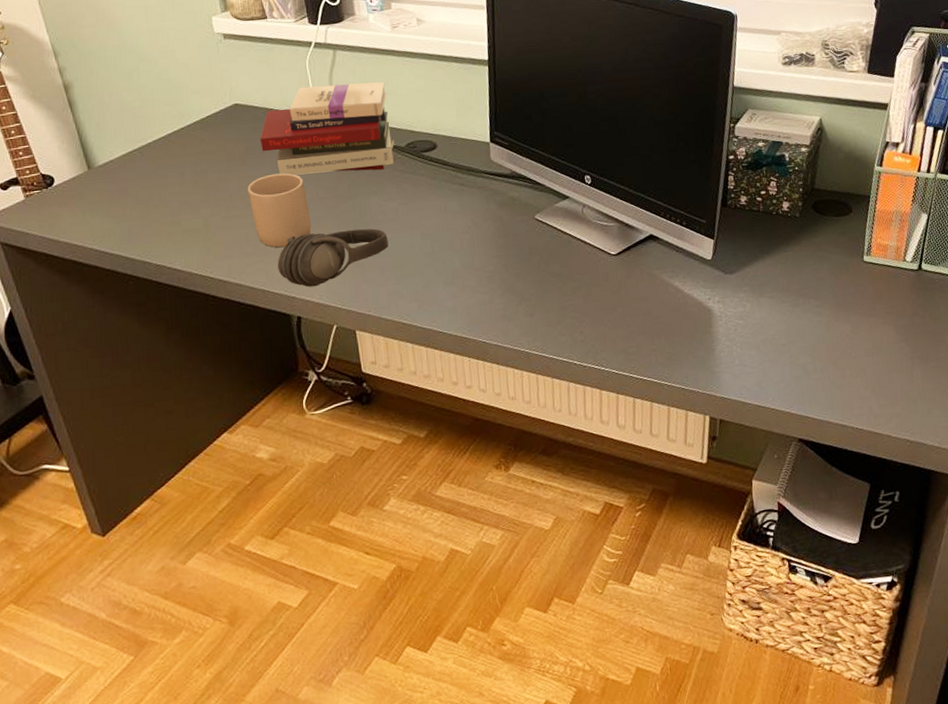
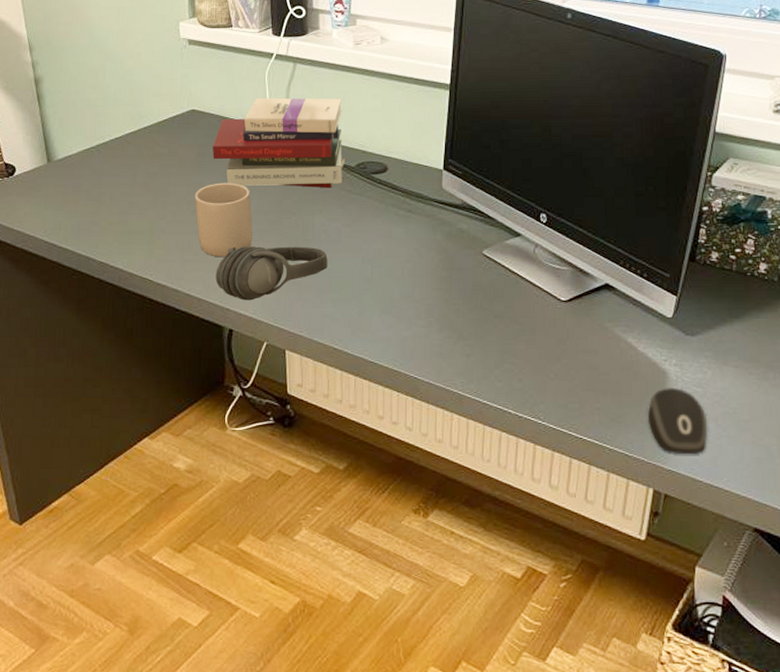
computer mouse: none [698,322,753,382] -> present [648,388,708,455]

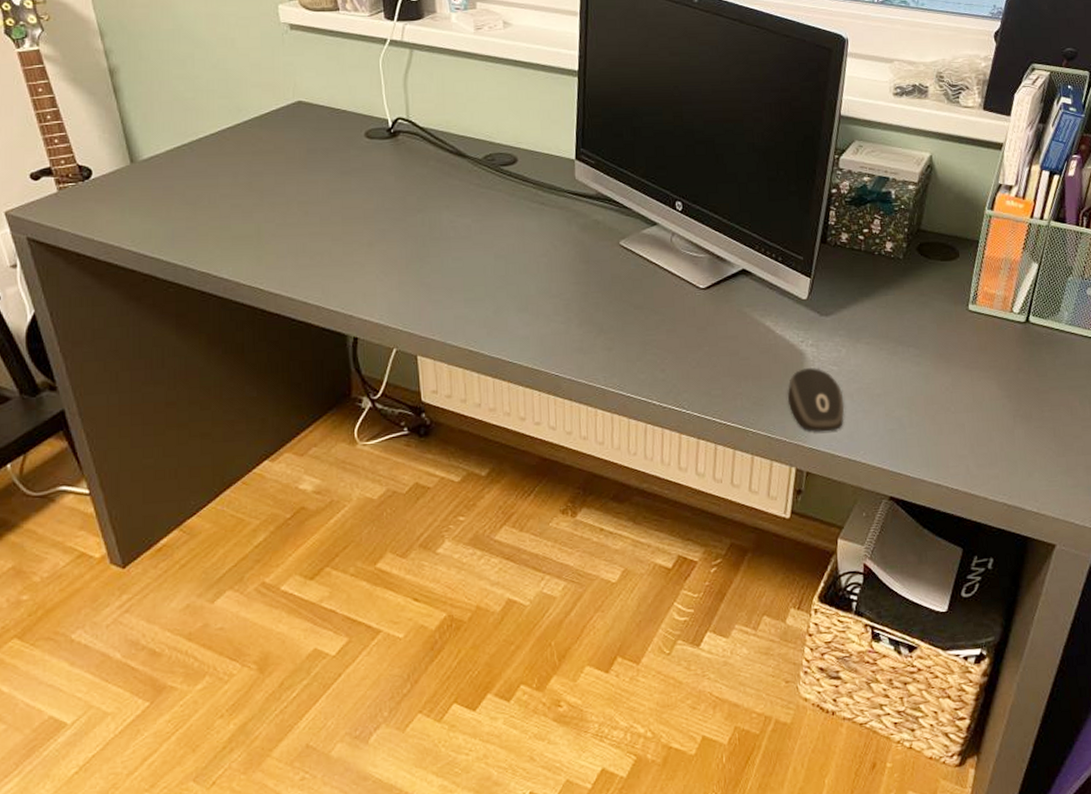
mug: present [194,182,253,258] -> none [306,179,375,261]
books: present [212,97,345,189] -> none [324,86,471,183]
headphones: present [215,246,328,301] -> none [335,245,458,306]

